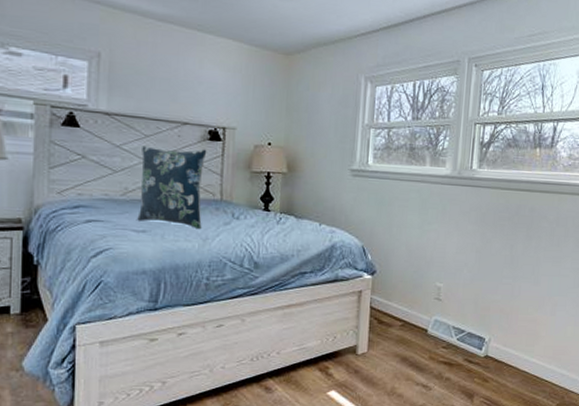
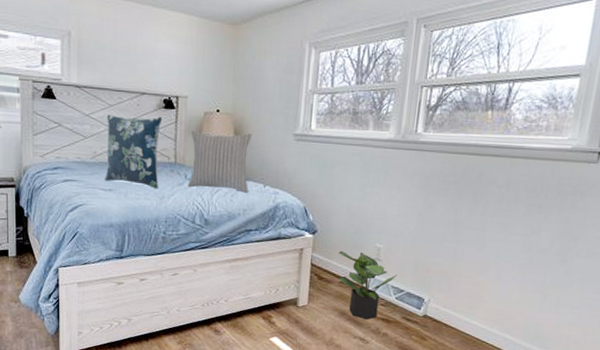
pillow: none [235,164,307,232] -> present [187,130,252,193]
potted plant: none [398,292,458,364] -> present [338,251,397,320]

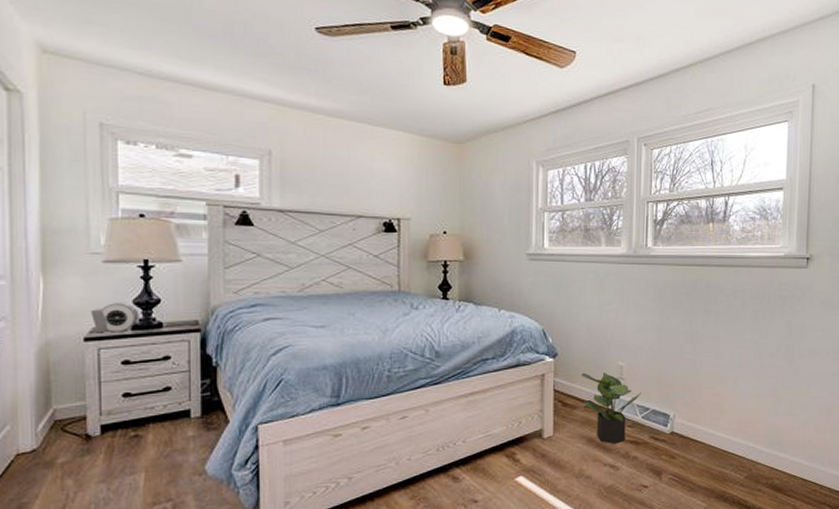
pillow: present [105,114,163,189] -> none [316,241,383,322]
pillow: present [187,130,252,193] -> none [414,254,483,319]

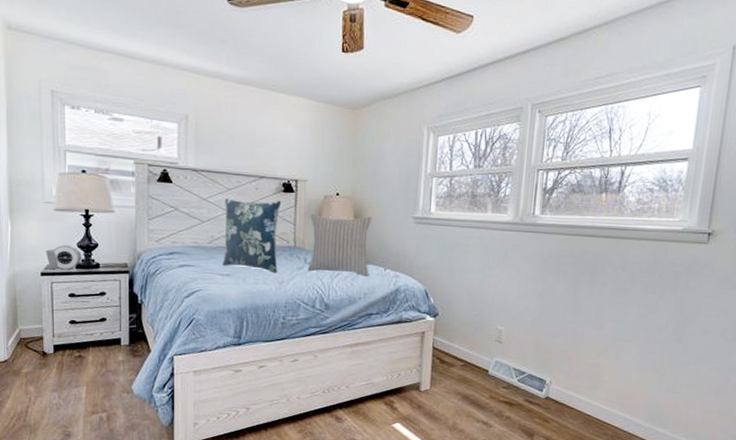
pillow: none [316,241,383,322] -> present [222,198,282,274]
pillow: none [414,254,483,319] -> present [307,213,372,277]
potted plant: present [582,373,641,444] -> none [460,334,519,403]

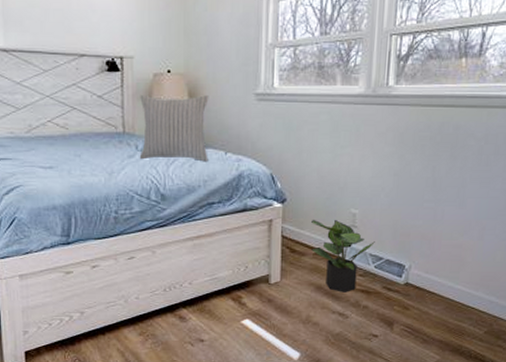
pillow: present [222,198,282,274] -> none [42,80,107,164]
potted plant: none [460,334,519,403] -> present [311,220,375,292]

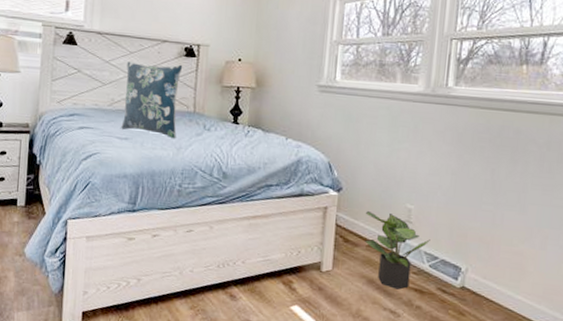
pillow: none [42,80,107,164] -> present [121,61,183,139]
pillow: present [139,94,209,162] -> none [206,79,275,146]

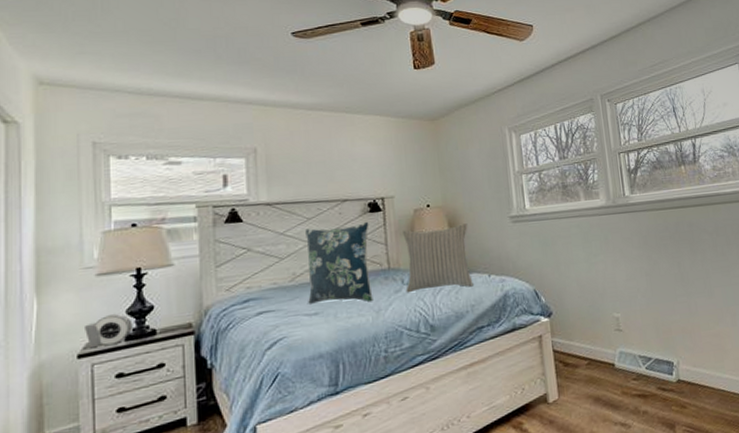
pillow: none [206,79,275,146] -> present [402,223,474,293]
potted plant: present [365,211,430,290] -> none [579,326,642,401]

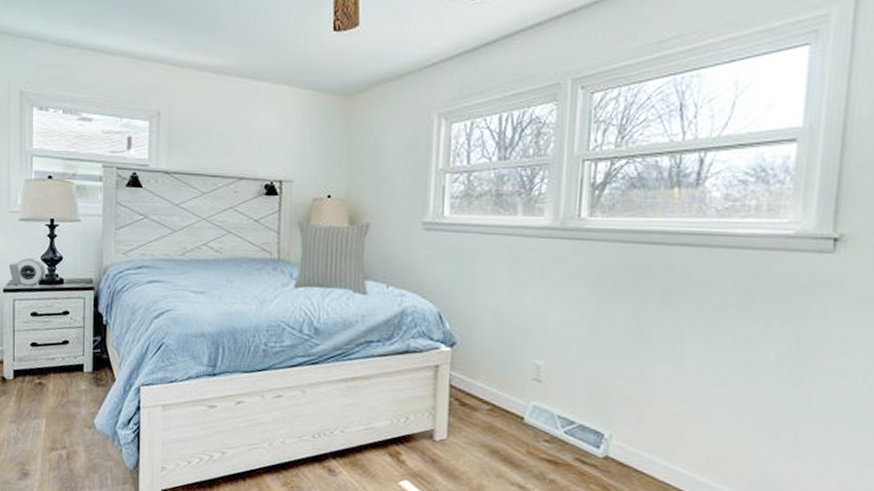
pillow: present [305,221,373,304] -> none [196,203,264,291]

